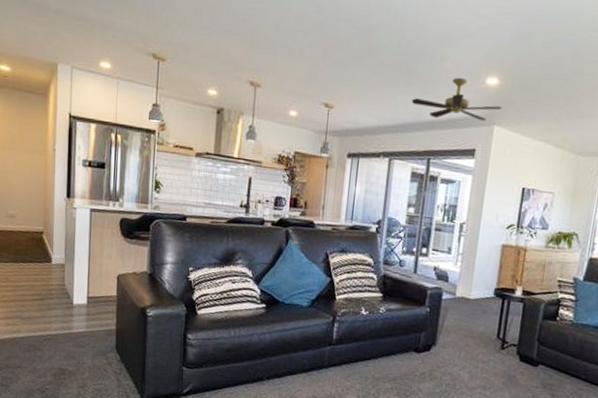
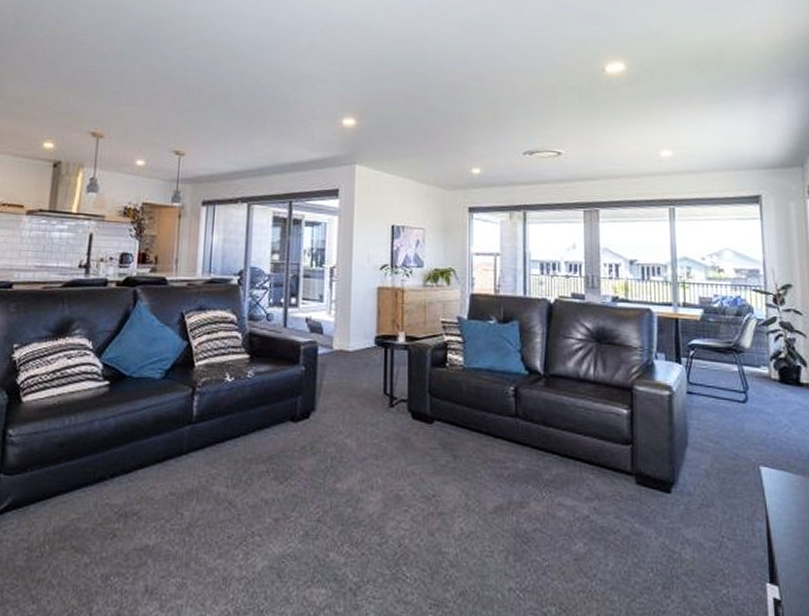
ceiling fan: present [411,77,502,121] -> none [267,119,361,161]

